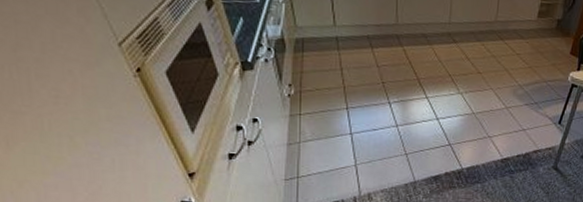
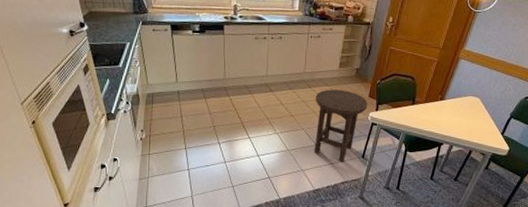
stool: none [504,43,569,128] -> present [314,89,368,162]

